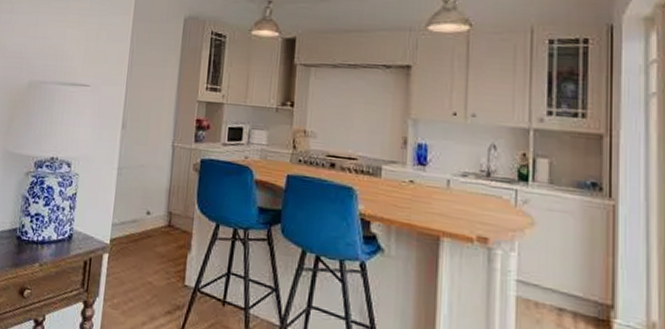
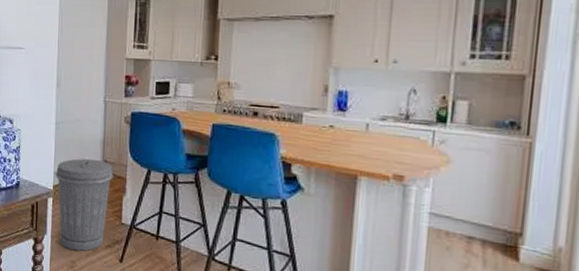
trash can: none [113,209,179,318] -> present [55,158,114,251]

